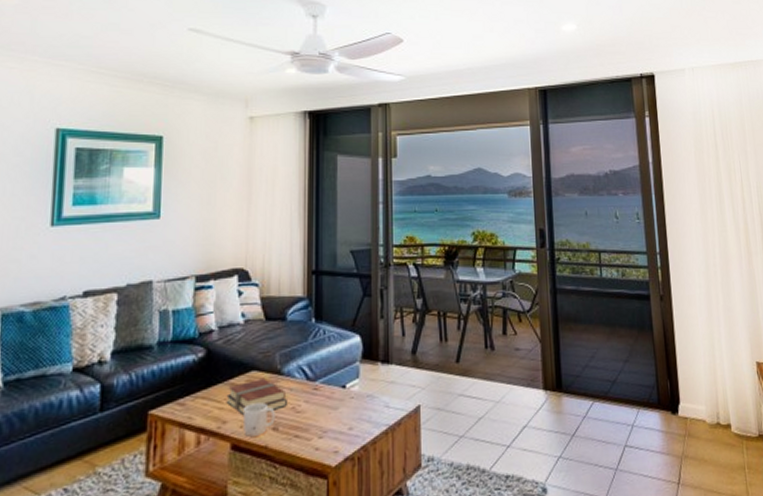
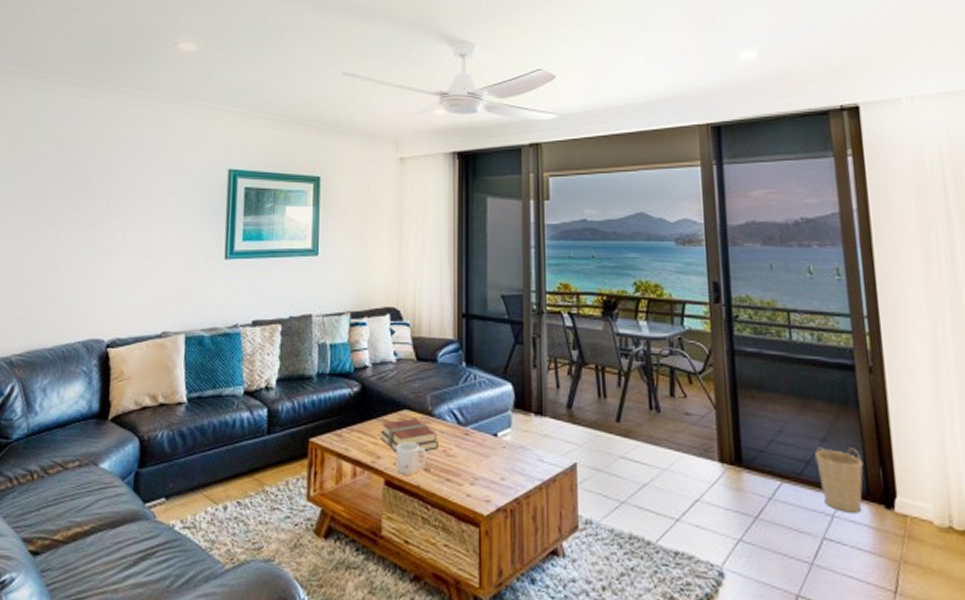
basket: none [619,365,656,422] -> present [815,447,864,513]

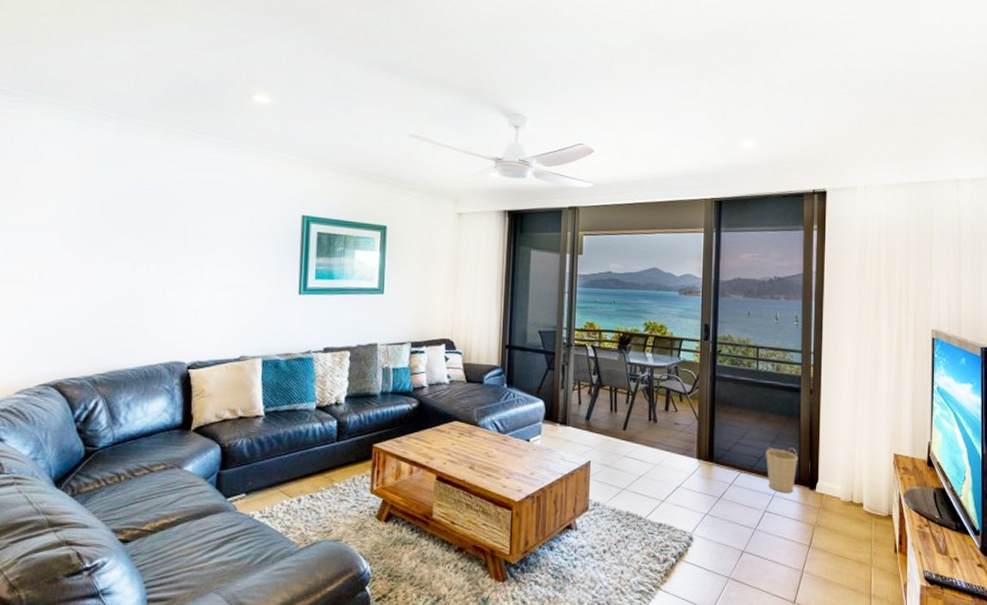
books: present [380,418,438,452] -> none [433,428,482,454]
mug: present [395,442,427,476] -> none [446,446,472,473]

